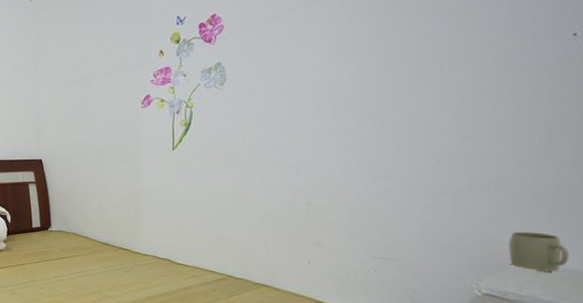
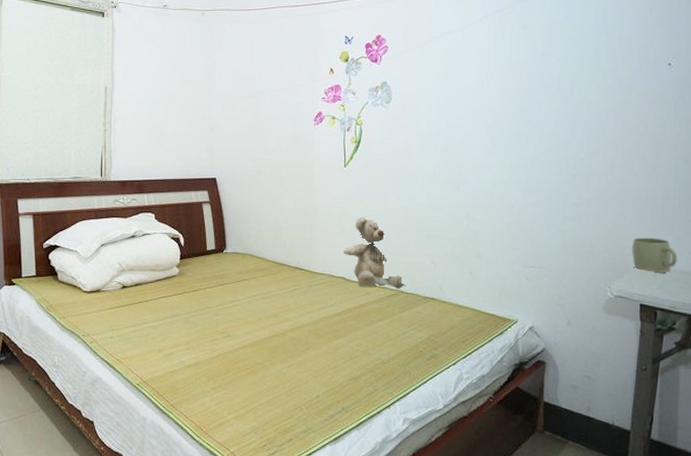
teddy bear: none [170,200,237,274] -> present [344,216,408,290]

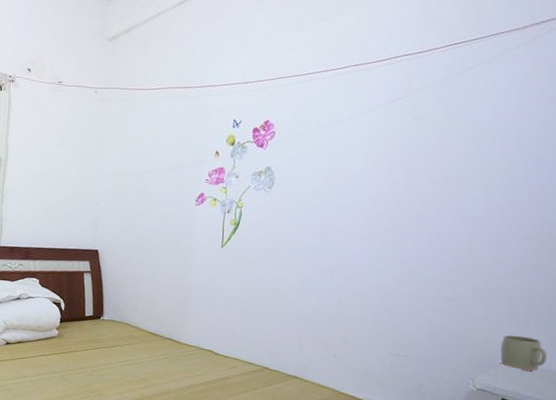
teddy bear: present [344,216,408,290] -> none [214,295,272,366]

